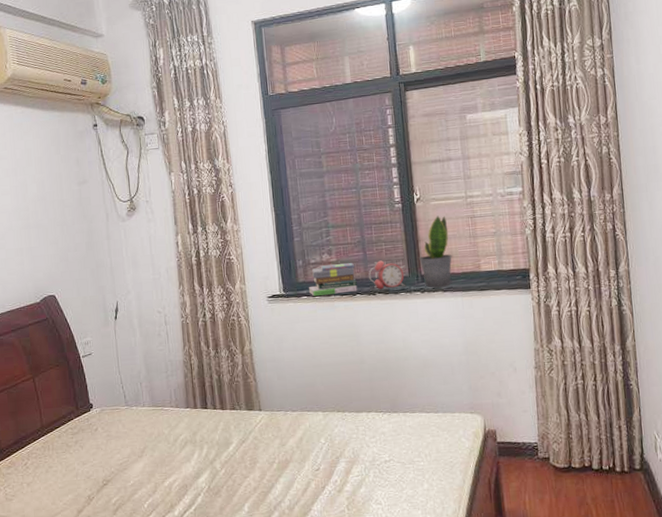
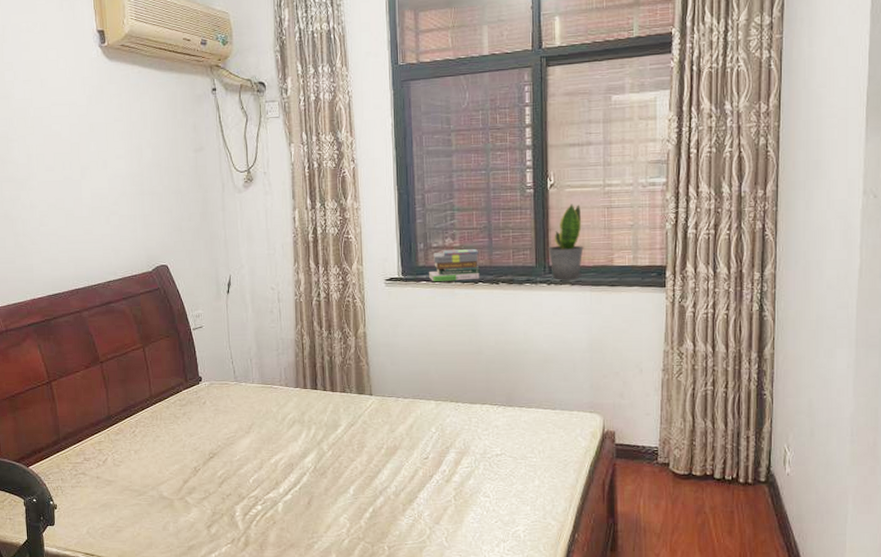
alarm clock: present [368,260,406,290] -> none [493,248,533,280]

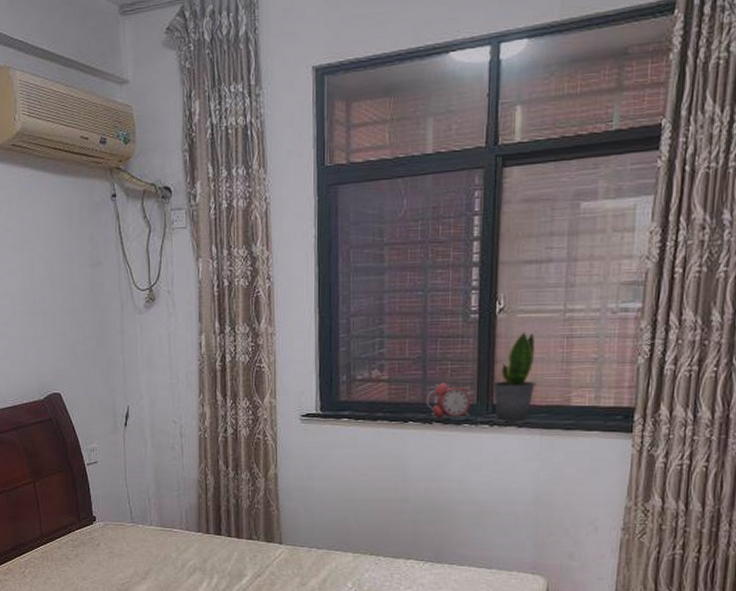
books: present [428,249,480,281] -> none [350,383,411,419]
alarm clock: none [493,248,533,280] -> present [426,383,474,419]

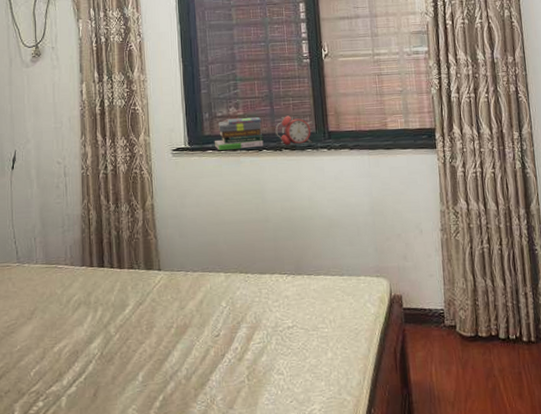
books: none [350,383,411,419] -> present [214,117,264,150]
potted plant: present [492,332,536,421] -> none [326,72,359,145]

